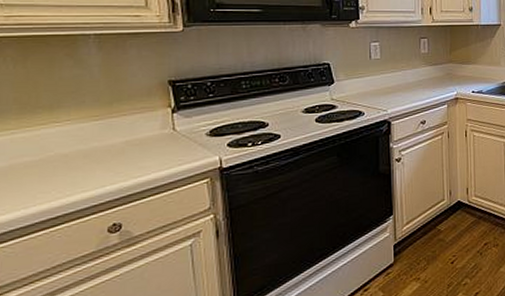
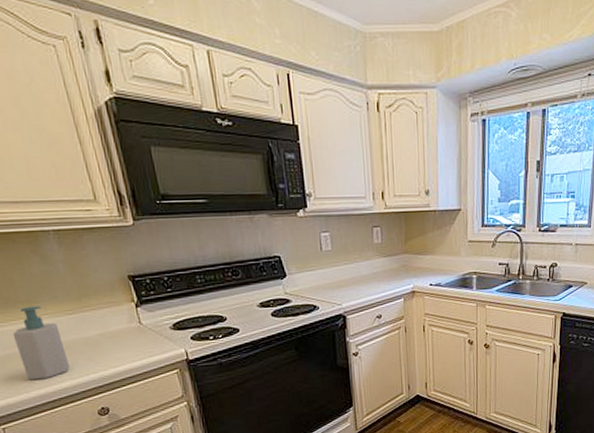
soap bottle: none [23,111,84,194] -> present [12,306,69,381]

